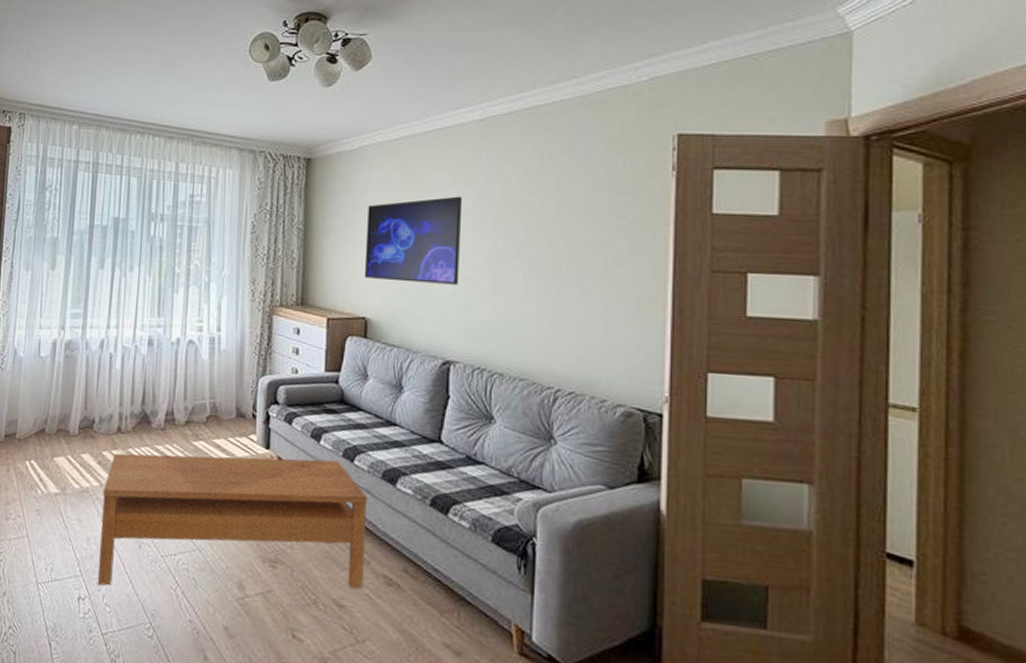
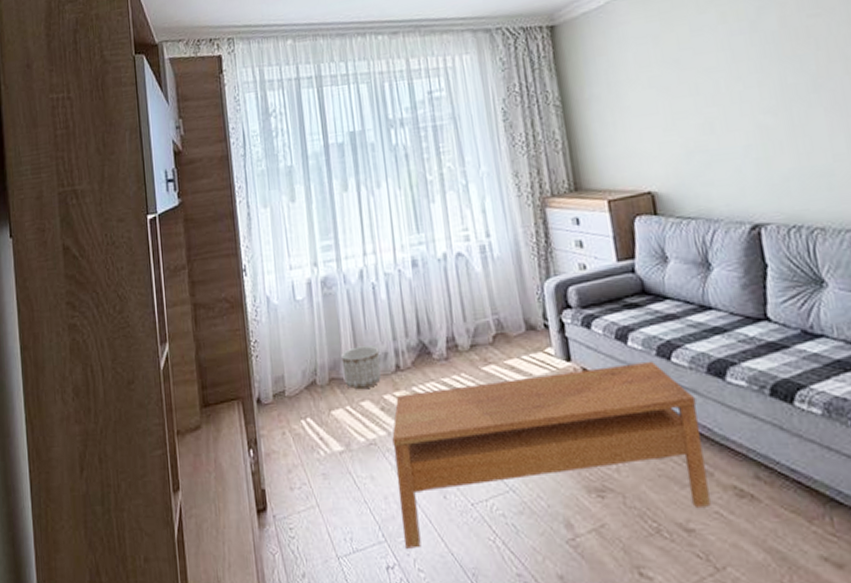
planter: none [70,406,106,444] -> present [341,345,381,390]
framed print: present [364,196,463,285] -> none [629,35,751,147]

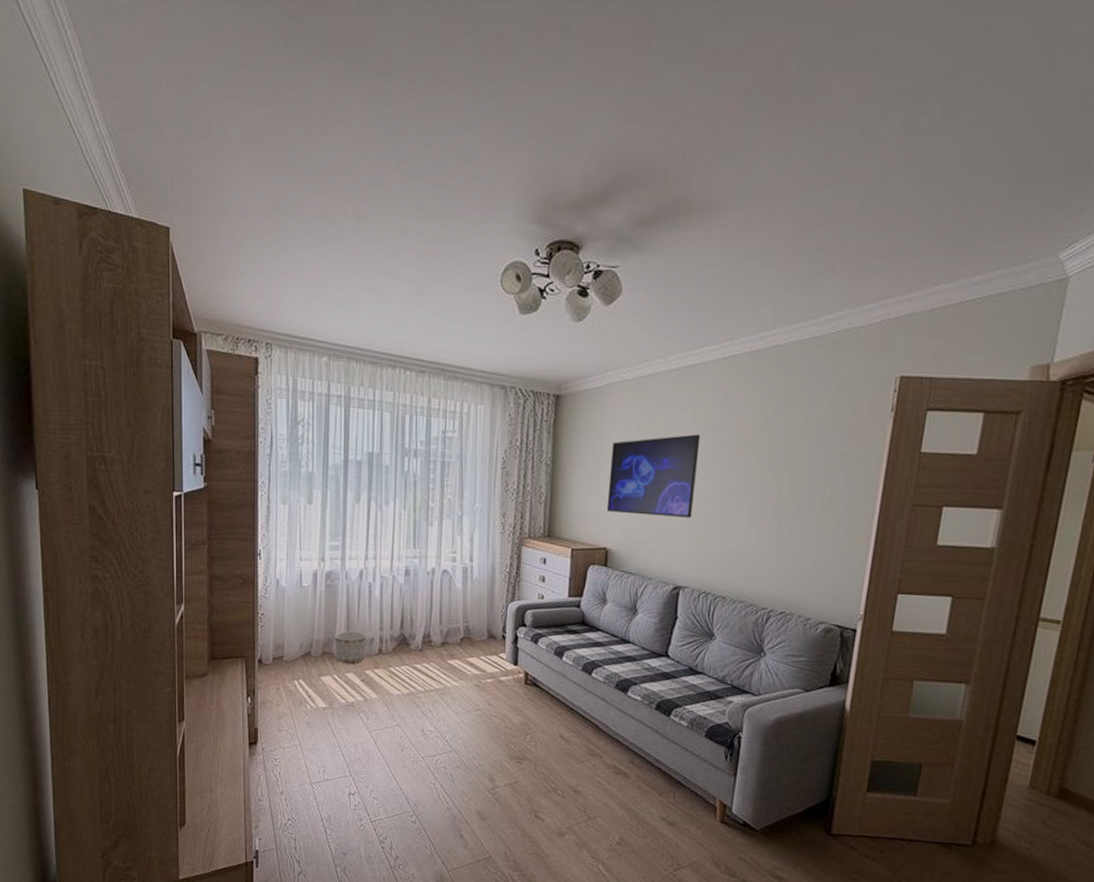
coffee table: present [392,361,711,549] -> none [366,672,603,783]
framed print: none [629,35,751,147] -> present [606,434,701,518]

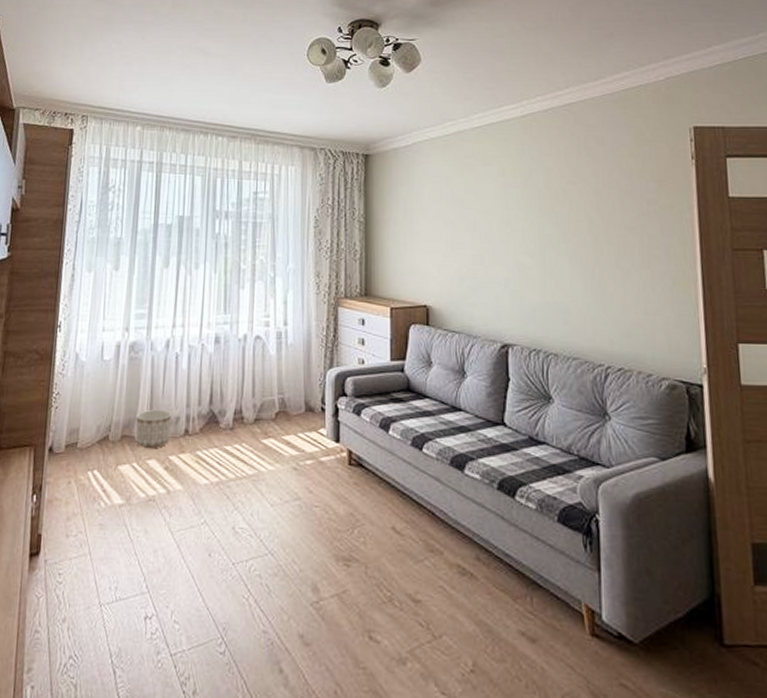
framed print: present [606,434,701,518] -> none [423,187,512,270]

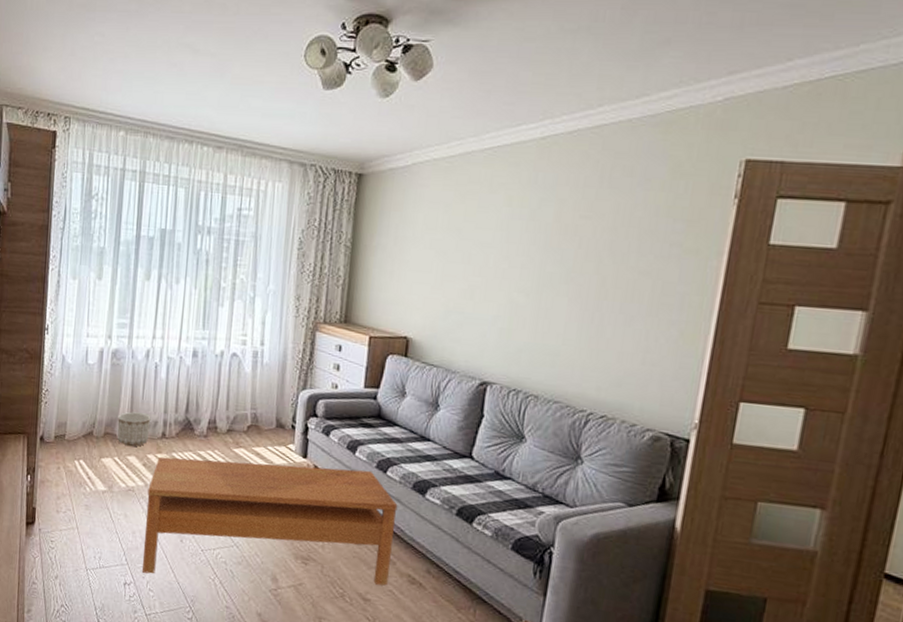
coffee table: none [166,449,438,601] -> present [142,456,398,586]

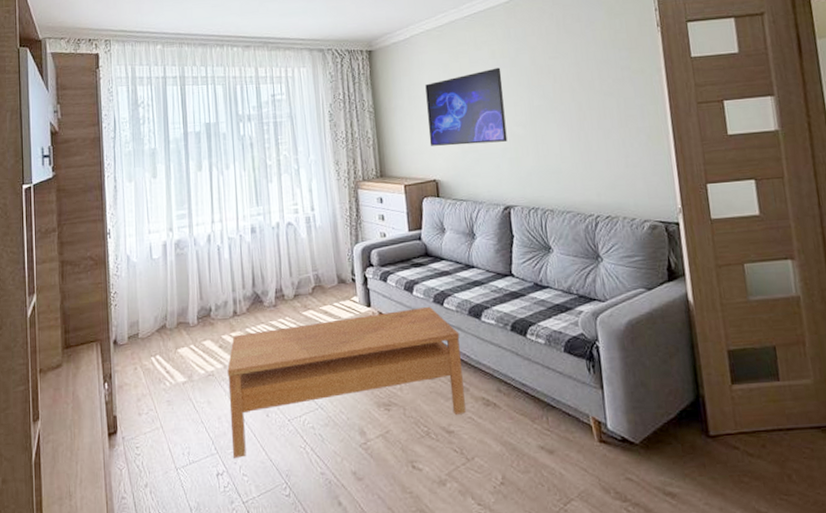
planter: present [117,411,151,447] -> none [188,295,221,332]
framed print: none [408,218,515,308] -> present [425,67,508,146]

